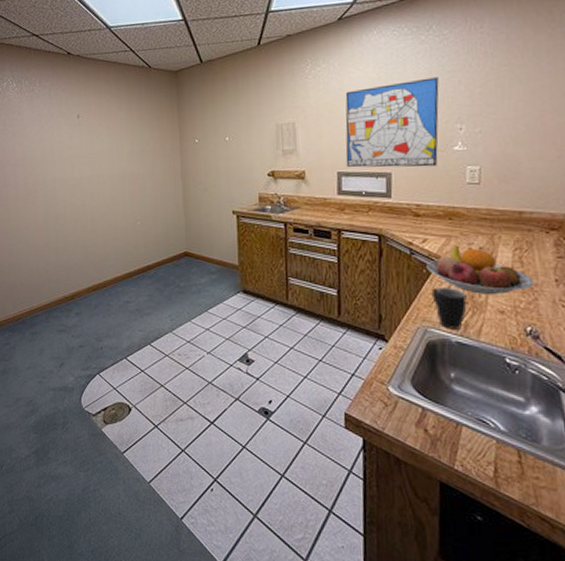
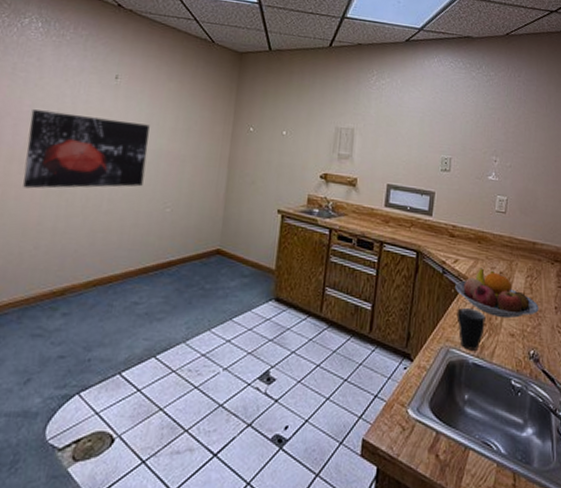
wall art: none [23,152,115,219] -> present [23,109,150,189]
wall art: present [345,77,439,168] -> none [396,108,483,192]

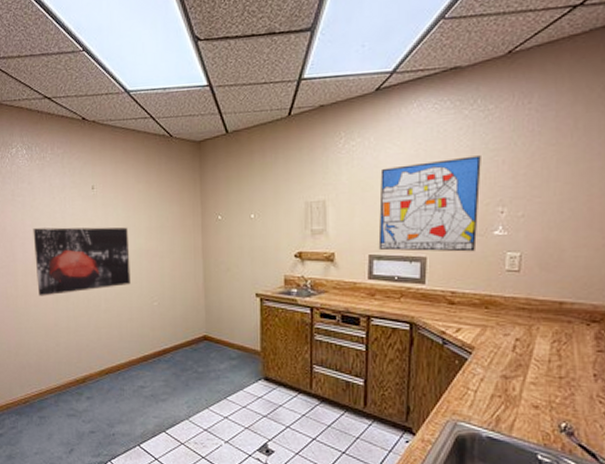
wall art: none [396,108,483,192] -> present [378,155,481,252]
fruit bowl: present [455,268,539,319] -> none [459,335,571,389]
mug: present [456,308,486,350] -> none [463,380,500,424]

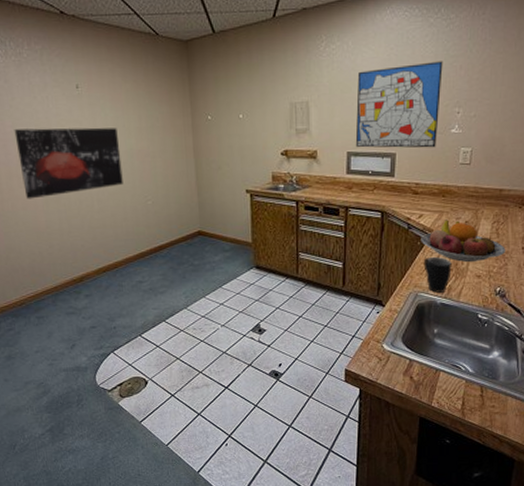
fruit bowl: none [459,335,571,389] -> present [421,219,506,263]
mug: none [463,380,500,424] -> present [423,257,452,293]

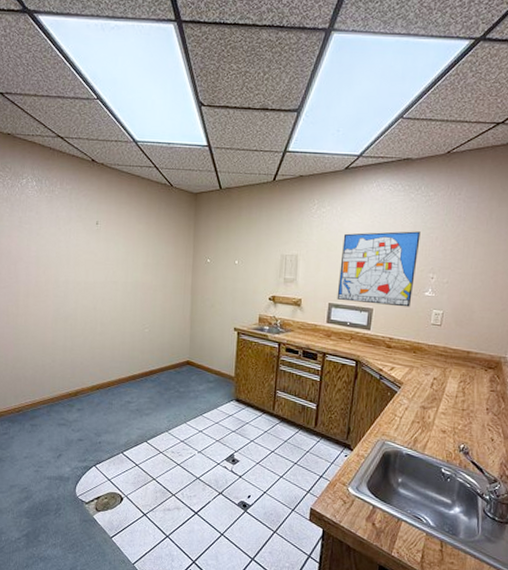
wall art: present [14,127,123,199] -> none [37,254,127,317]
fruit bowl: present [421,219,506,263] -> none [391,374,471,418]
mug: present [423,257,452,293] -> none [392,408,419,443]

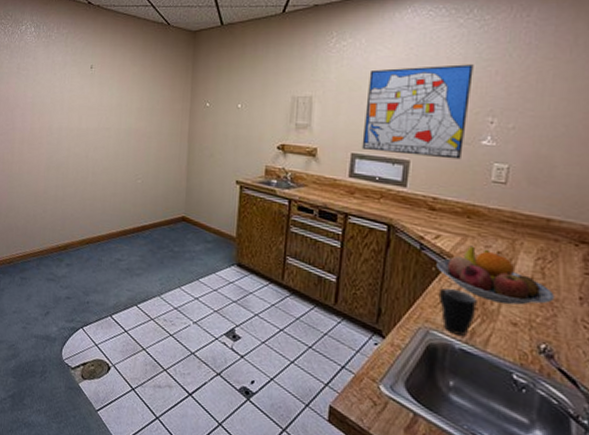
fruit bowl: none [391,374,471,418] -> present [436,245,555,305]
mug: none [392,408,419,443] -> present [438,288,477,336]

